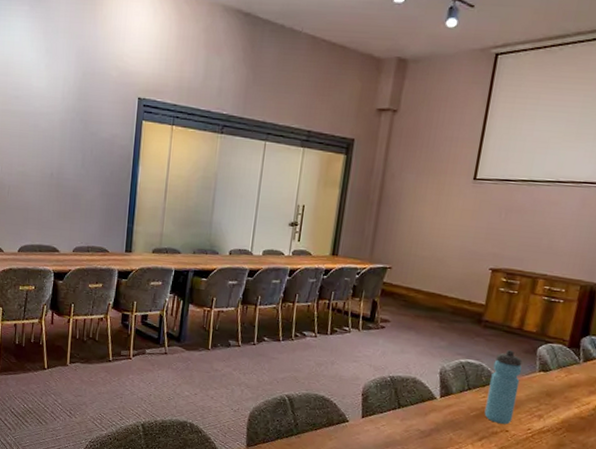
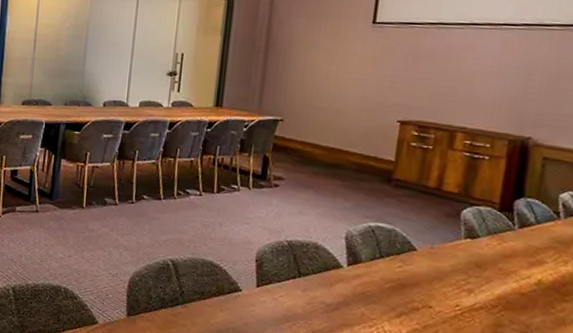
water bottle: present [484,350,523,425] -> none [401,213,444,299]

